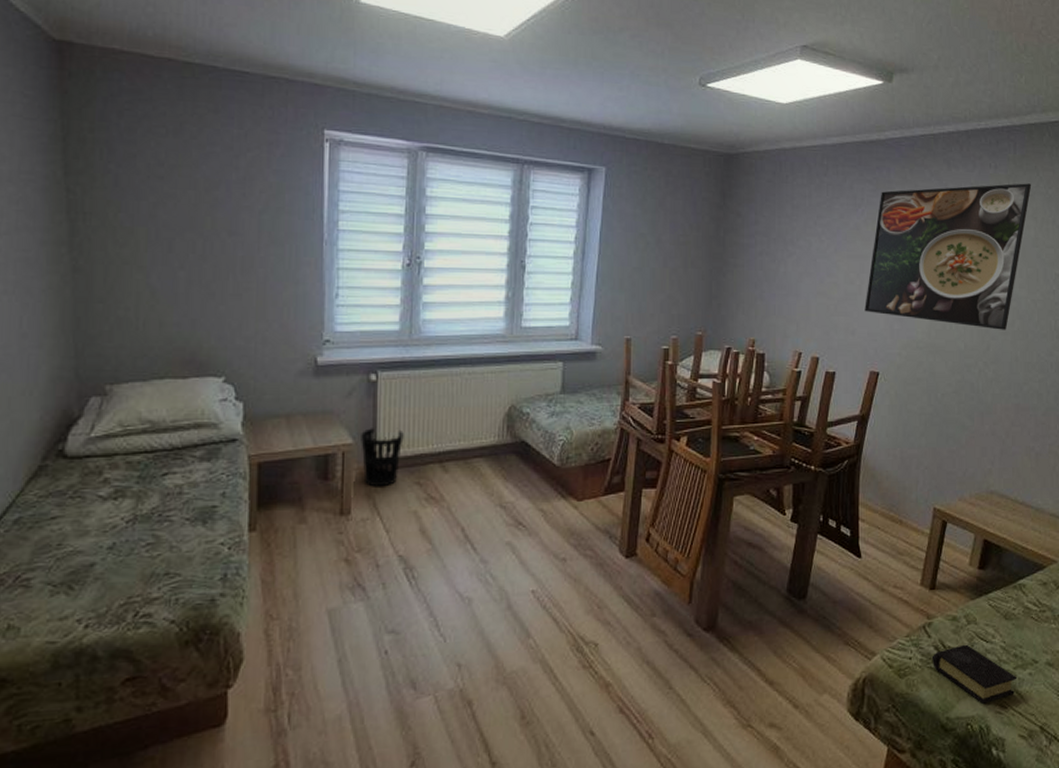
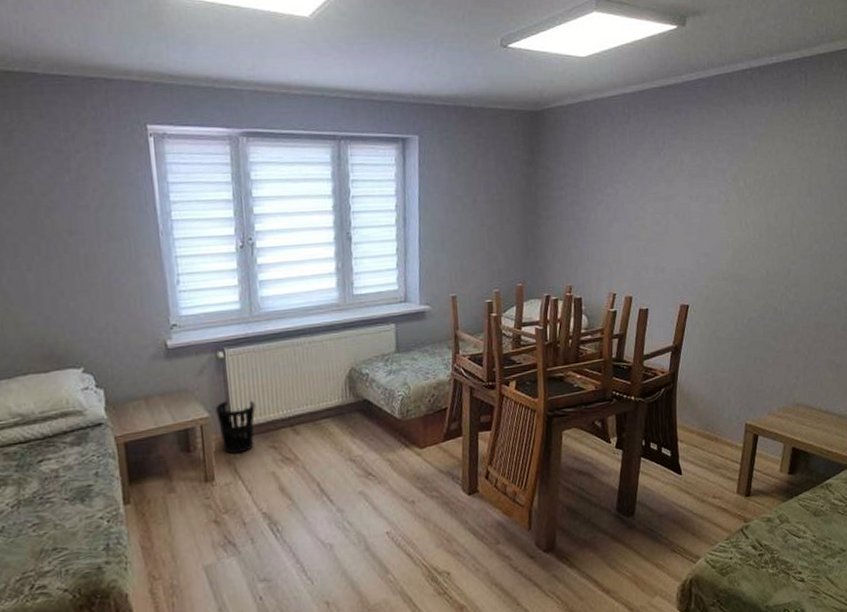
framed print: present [865,183,1032,330] -> none [672,112,824,255]
book: present [931,644,1018,704] -> none [750,541,828,591]

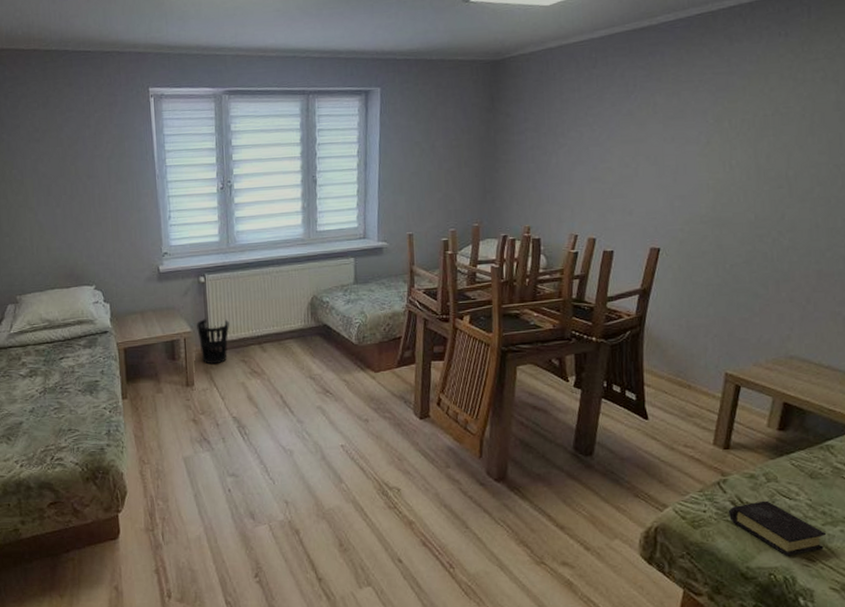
book: none [750,541,828,591] -> present [728,500,827,556]

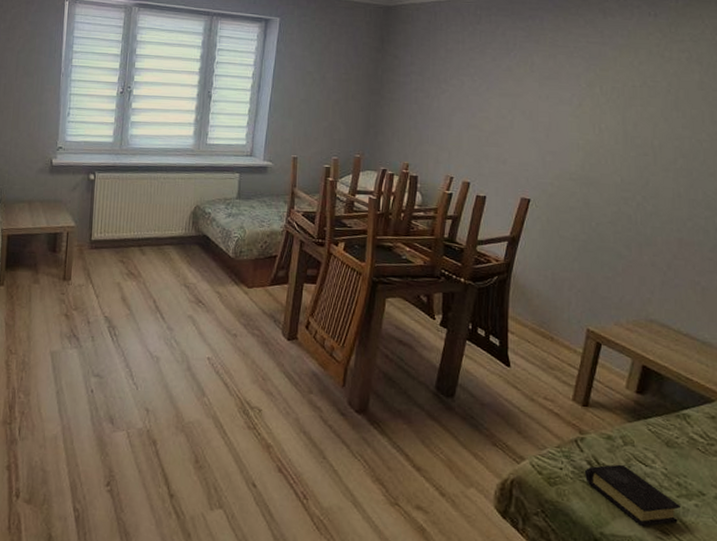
wastebasket: present [197,319,230,365] -> none [80,215,113,262]

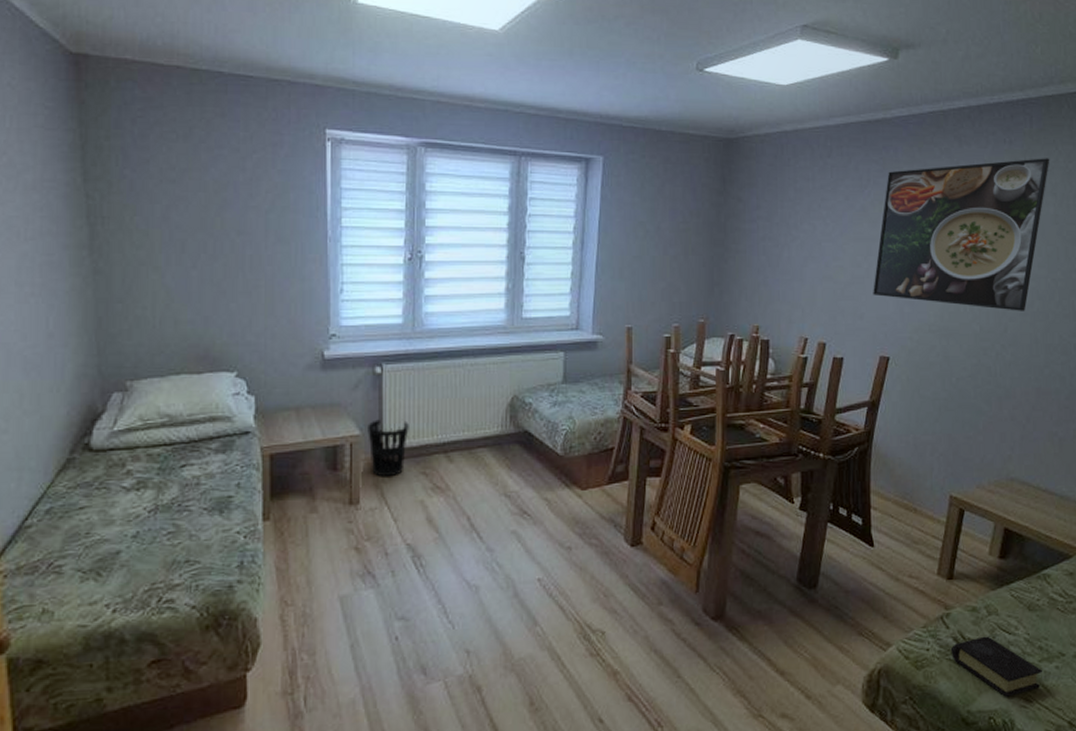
wastebasket: none [80,215,113,262] -> present [368,419,409,477]
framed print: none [516,30,696,167] -> present [873,158,1050,311]

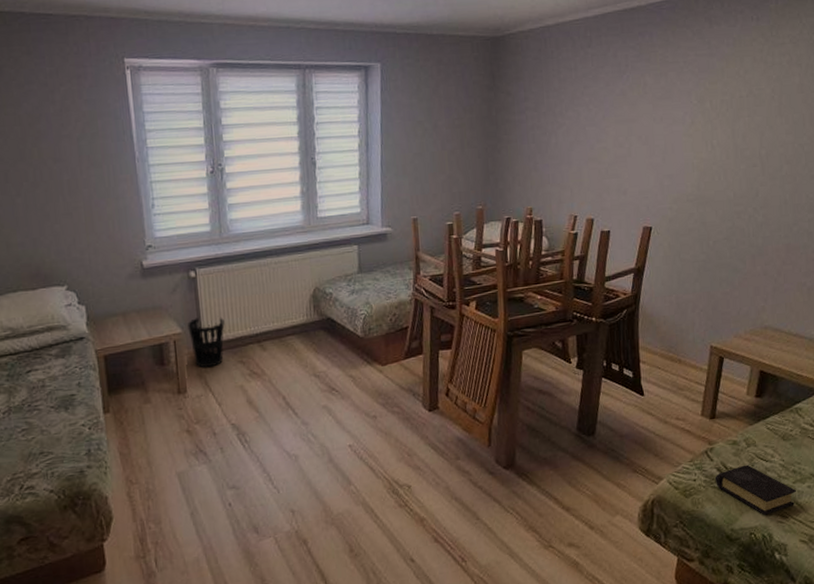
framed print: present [873,158,1050,311] -> none [634,31,795,177]

